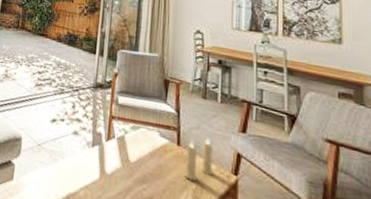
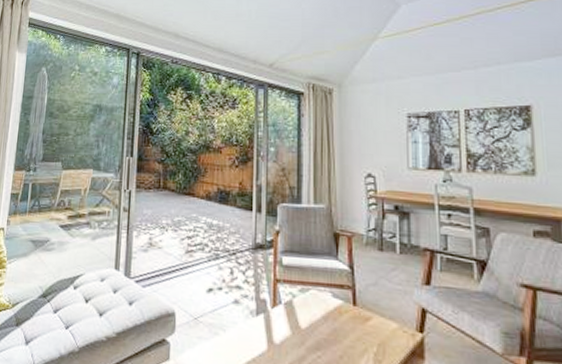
candle: present [184,137,213,182] -> none [363,293,396,344]

